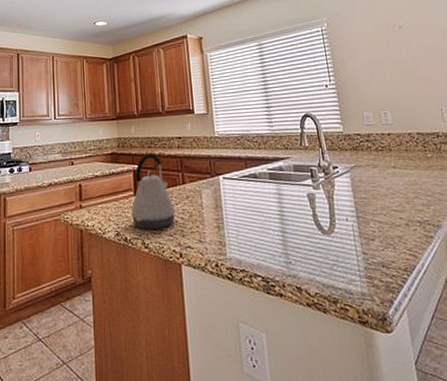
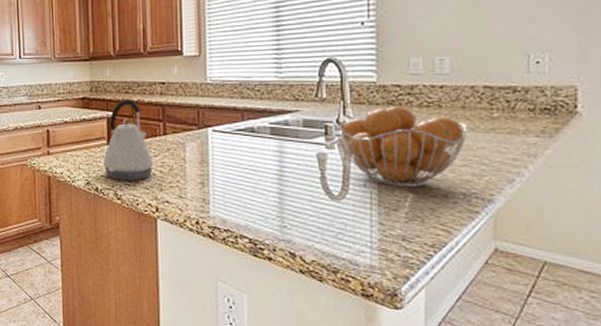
fruit basket: none [316,151,413,219] -> present [333,106,468,187]

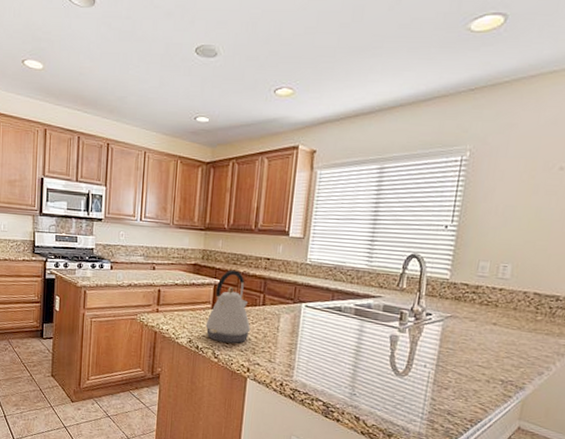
fruit basket: present [333,106,468,187] -> none [407,301,516,372]

